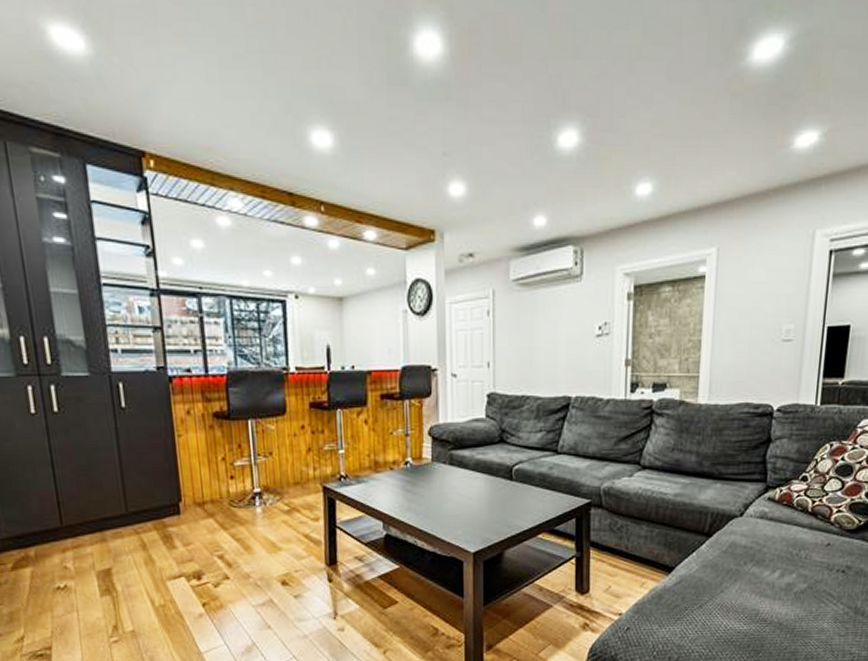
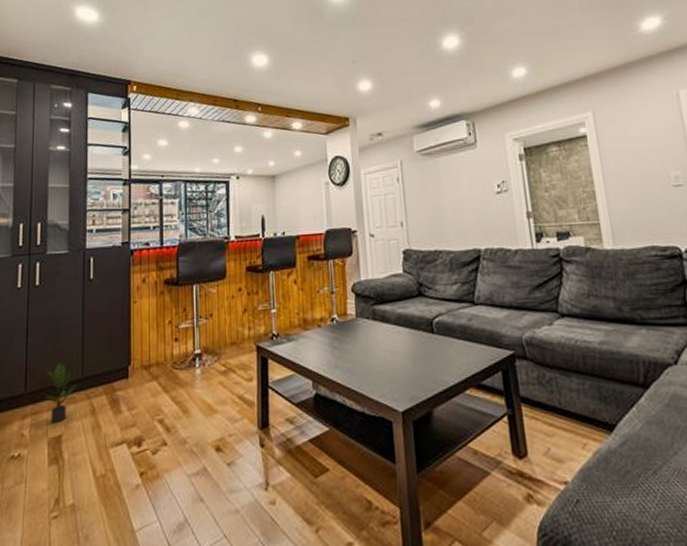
potted plant: none [81,496,122,557] -> present [45,362,77,424]

